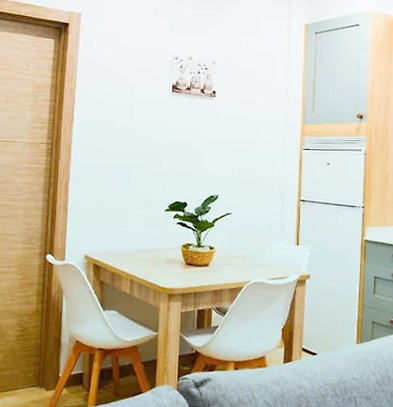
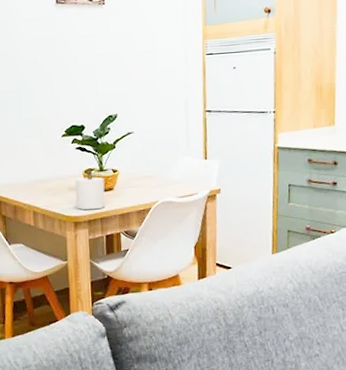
candle: none [171,247,201,284] -> present [75,172,106,210]

